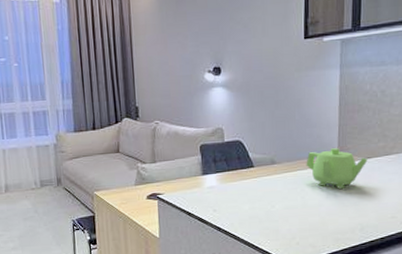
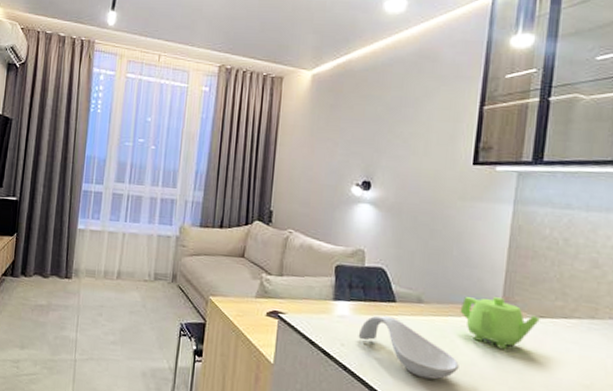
spoon rest: none [226,180,309,224] -> present [358,315,459,380]

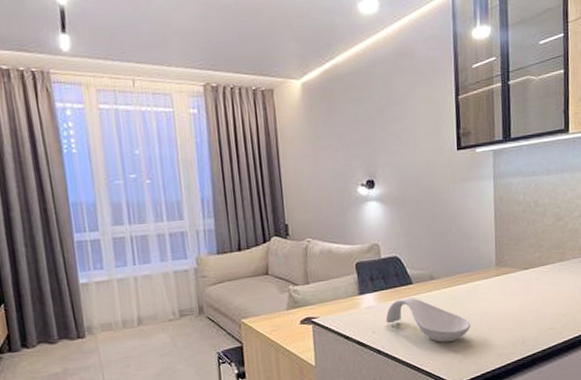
teapot: present [460,296,540,349] -> none [465,260,525,302]

